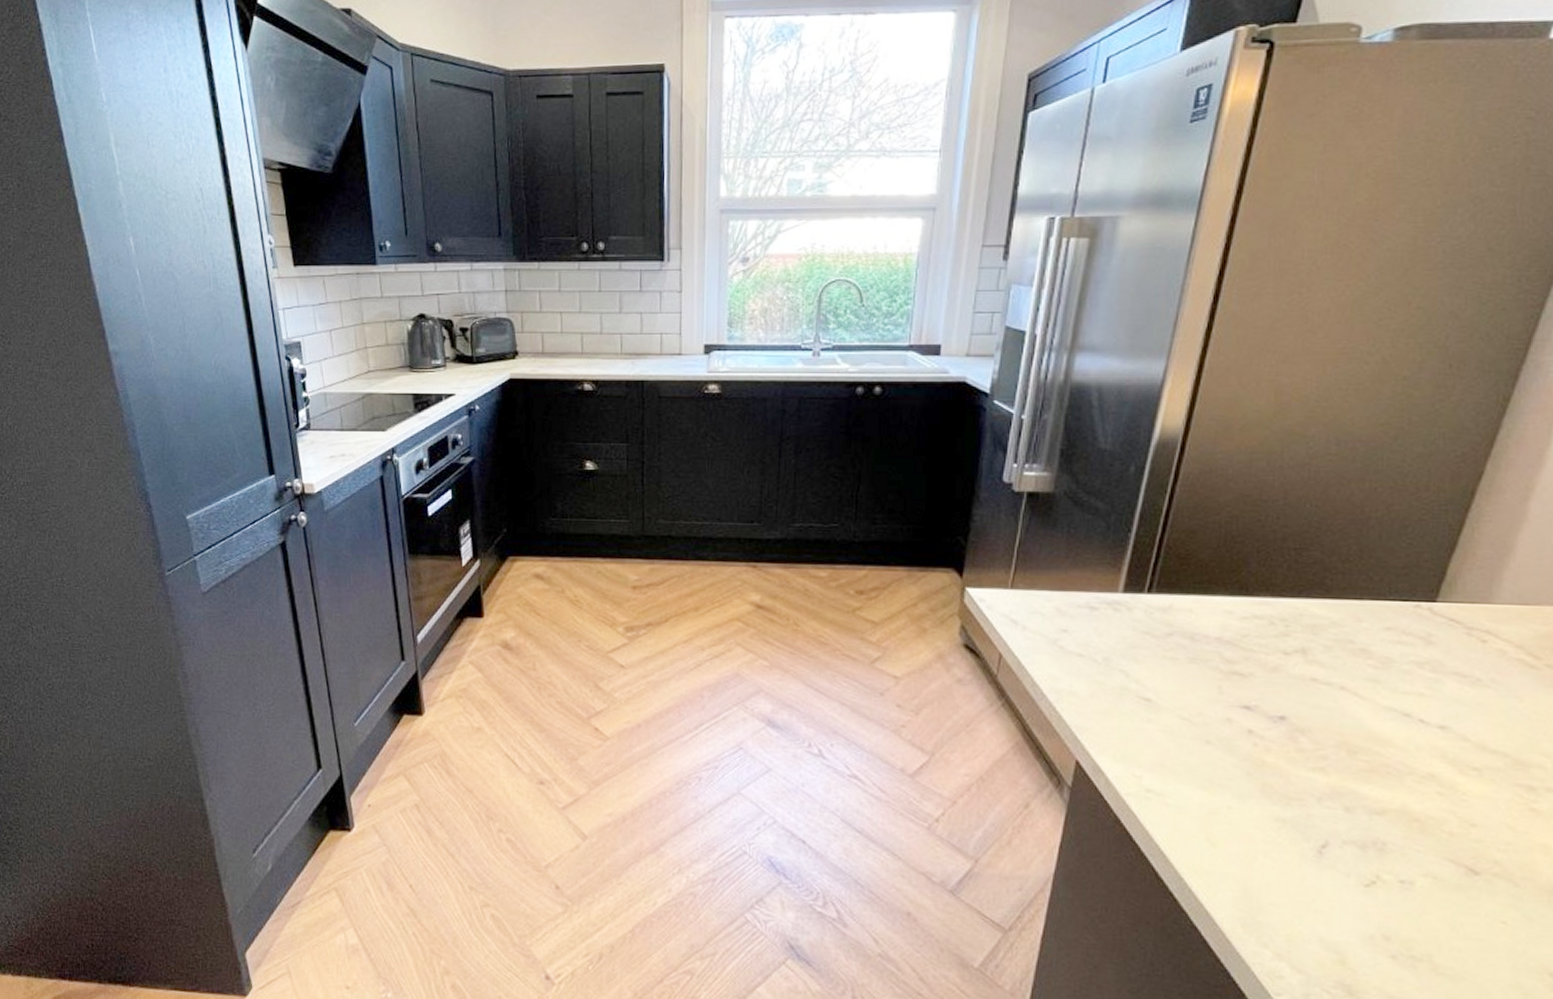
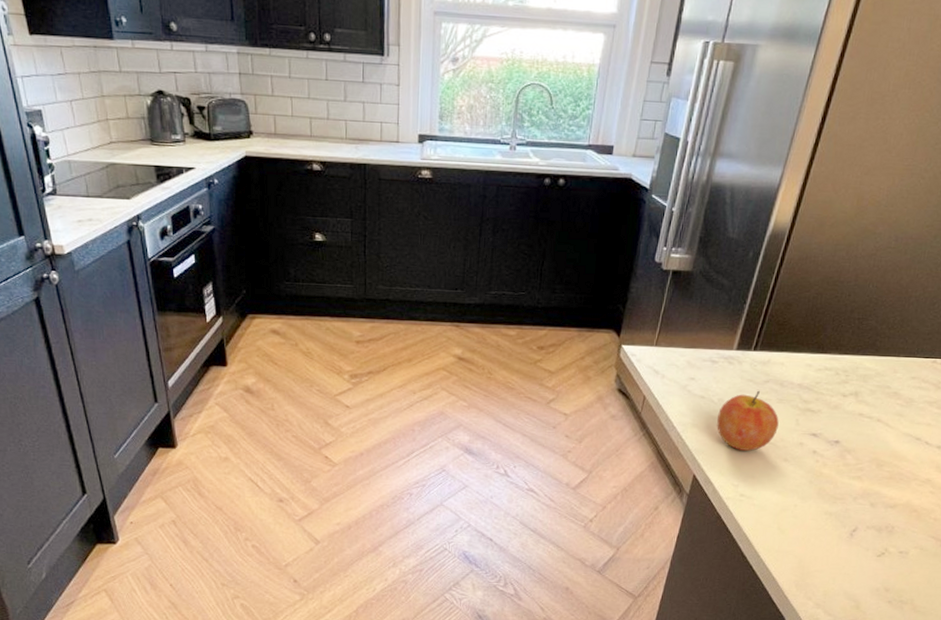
apple: none [1104,646,1193,729] -> present [717,390,779,451]

